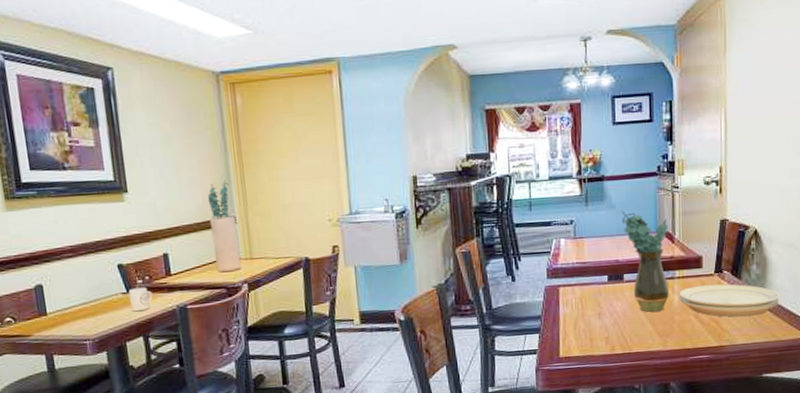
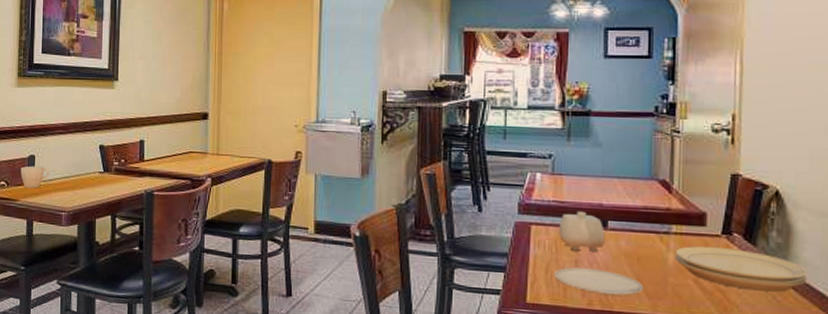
cup: none [28,295,64,321] -> present [21,166,50,188]
mug: present [128,287,153,312] -> none [104,168,125,192]
vase: present [207,180,242,273] -> none [184,78,209,165]
plate: none [581,318,656,340] -> present [553,267,644,296]
sugar bowl: none [583,268,622,305] -> present [559,211,605,252]
vase: present [622,210,670,312] -> none [610,150,664,269]

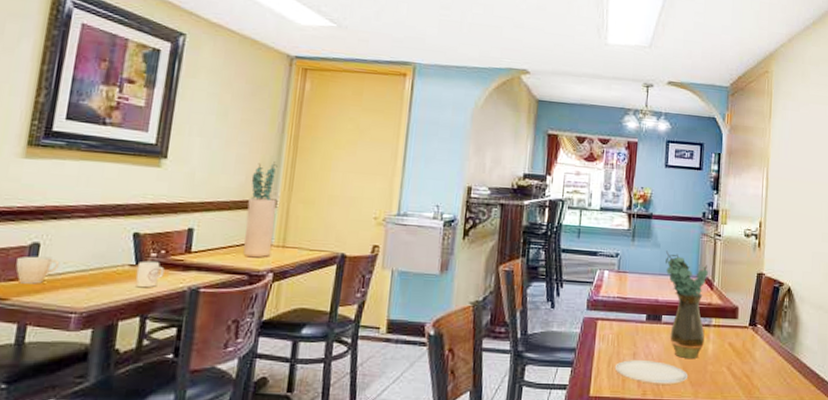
mug: none [104,168,125,192] -> present [135,261,165,288]
vase: none [184,78,209,165] -> present [243,161,278,258]
sugar bowl: present [559,211,605,252] -> none [621,306,659,345]
vase: none [610,150,664,269] -> present [665,250,708,358]
plate: present [675,246,808,292] -> none [713,337,809,375]

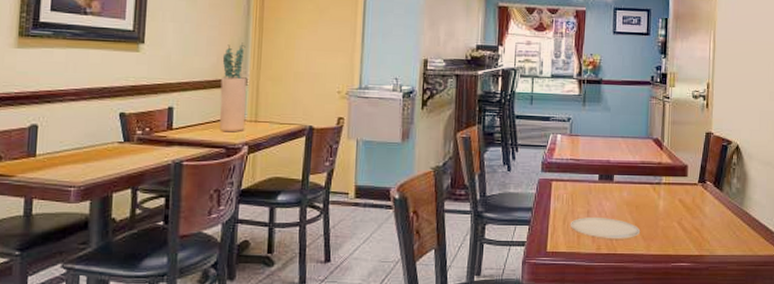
cup: present [15,256,60,284] -> none [18,136,57,162]
mug: present [135,261,165,288] -> none [124,138,150,163]
vase: present [665,250,708,358] -> none [616,114,657,215]

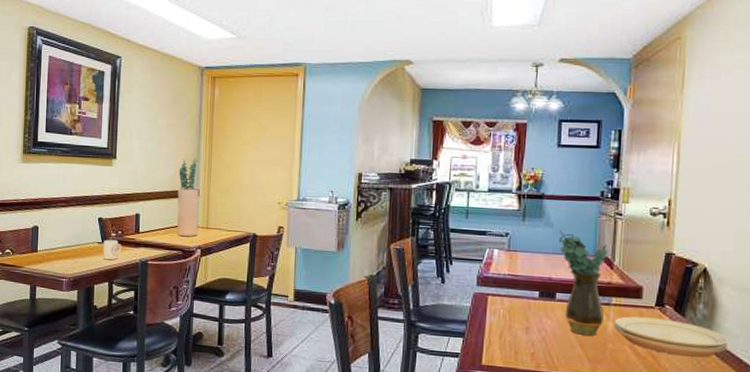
mug: none [124,138,150,163] -> present [102,239,122,260]
plate: present [569,217,641,239] -> none [506,334,586,360]
vase: none [616,114,657,215] -> present [559,230,607,336]
plate: none [664,194,757,228] -> present [614,316,729,358]

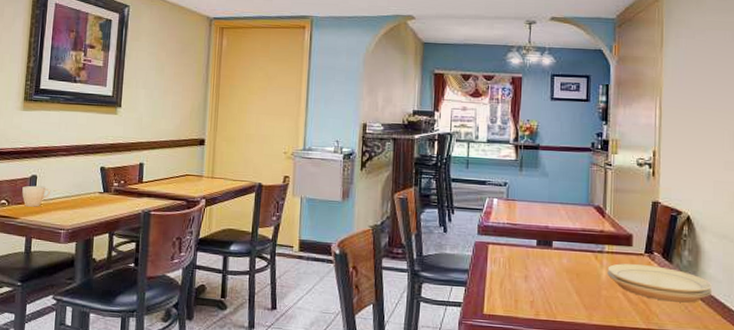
cup: none [25,235,52,257] -> present [22,185,51,207]
mug: present [102,239,122,260] -> none [104,189,124,211]
vase: present [177,158,199,237] -> none [182,107,205,187]
vase: present [559,230,607,336] -> none [554,180,599,283]

